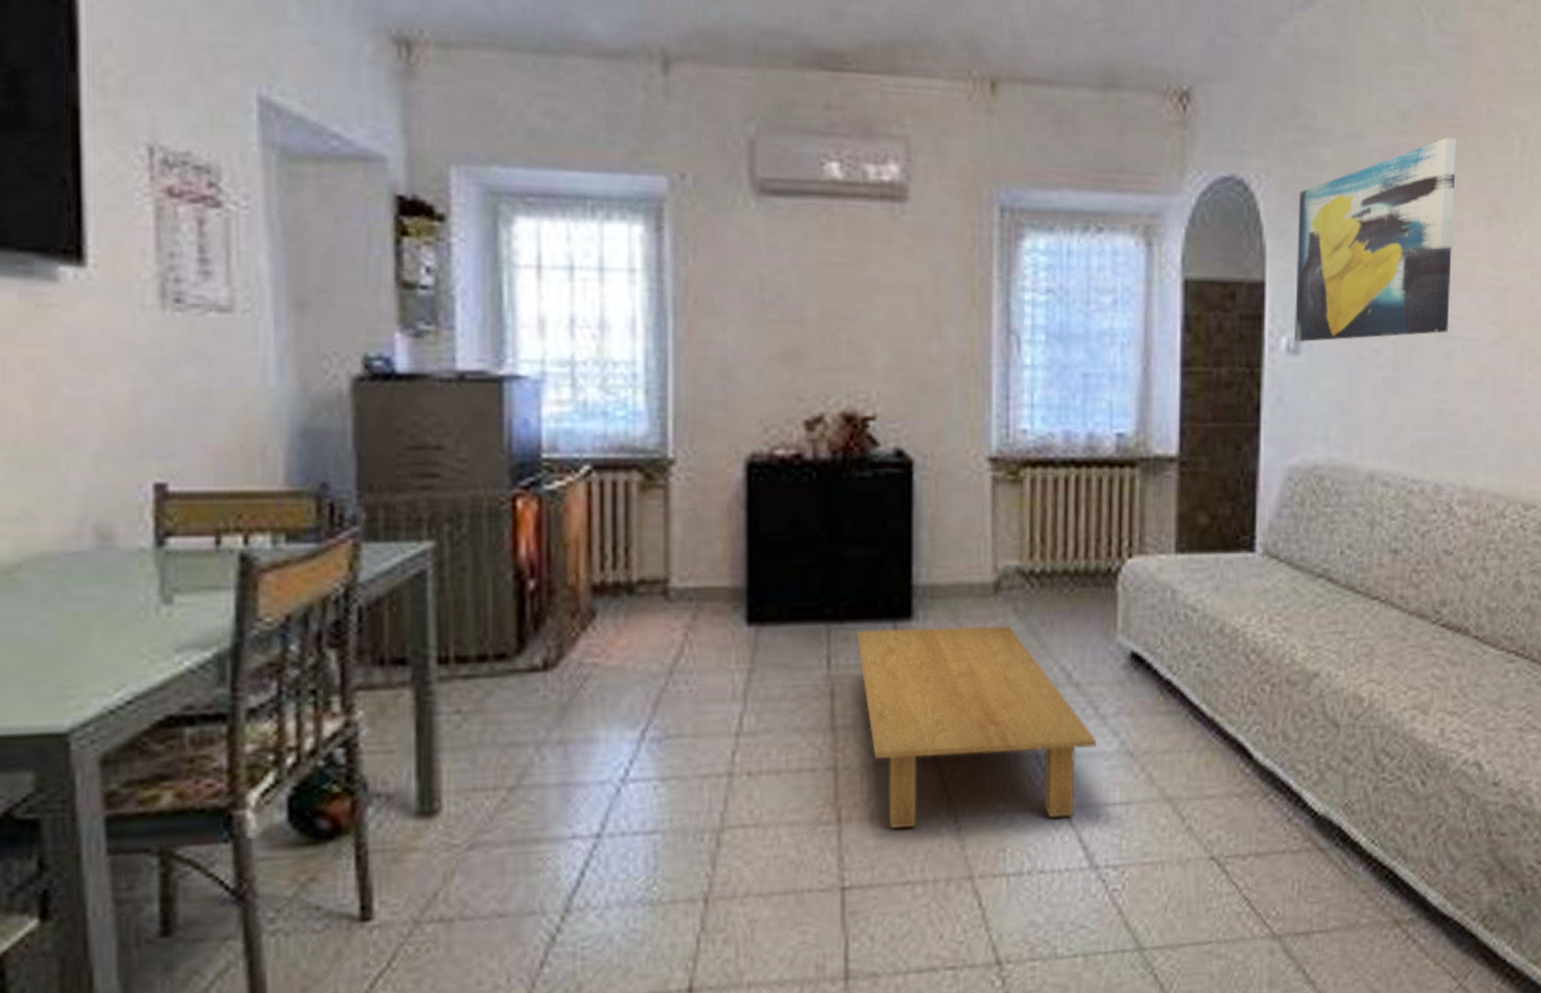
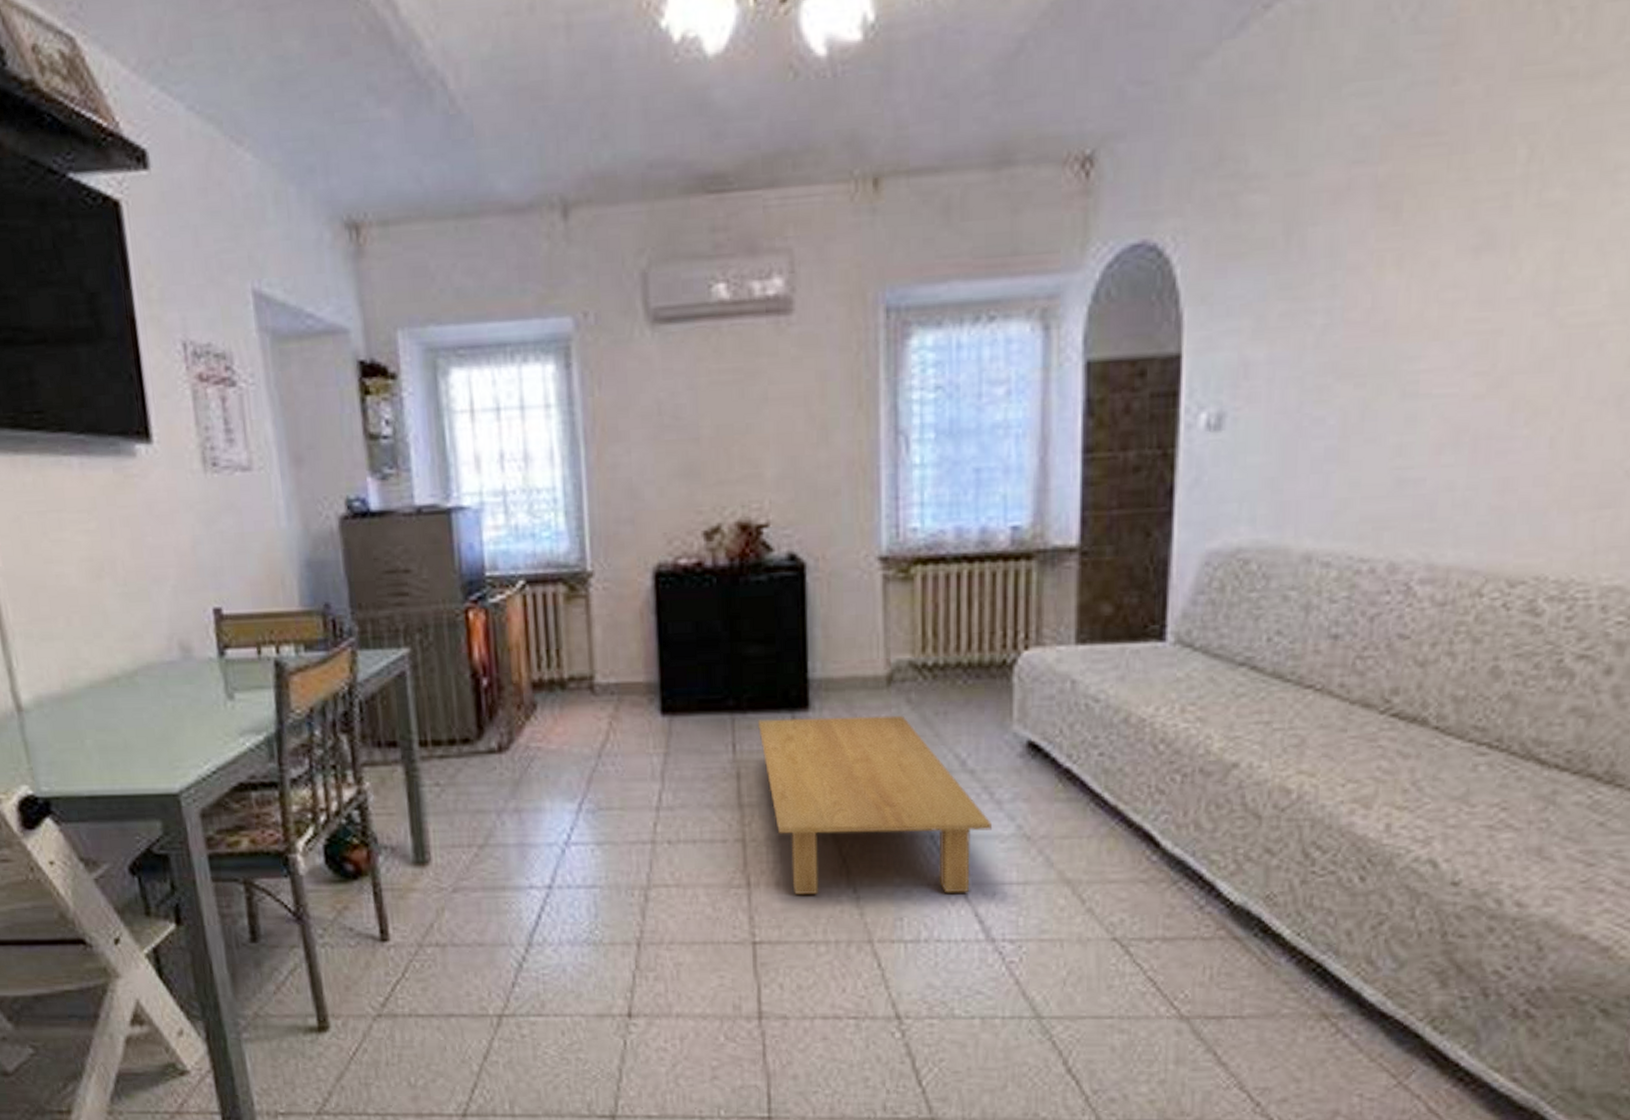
wall art: present [1295,137,1458,342] -> none [1216,159,1436,417]

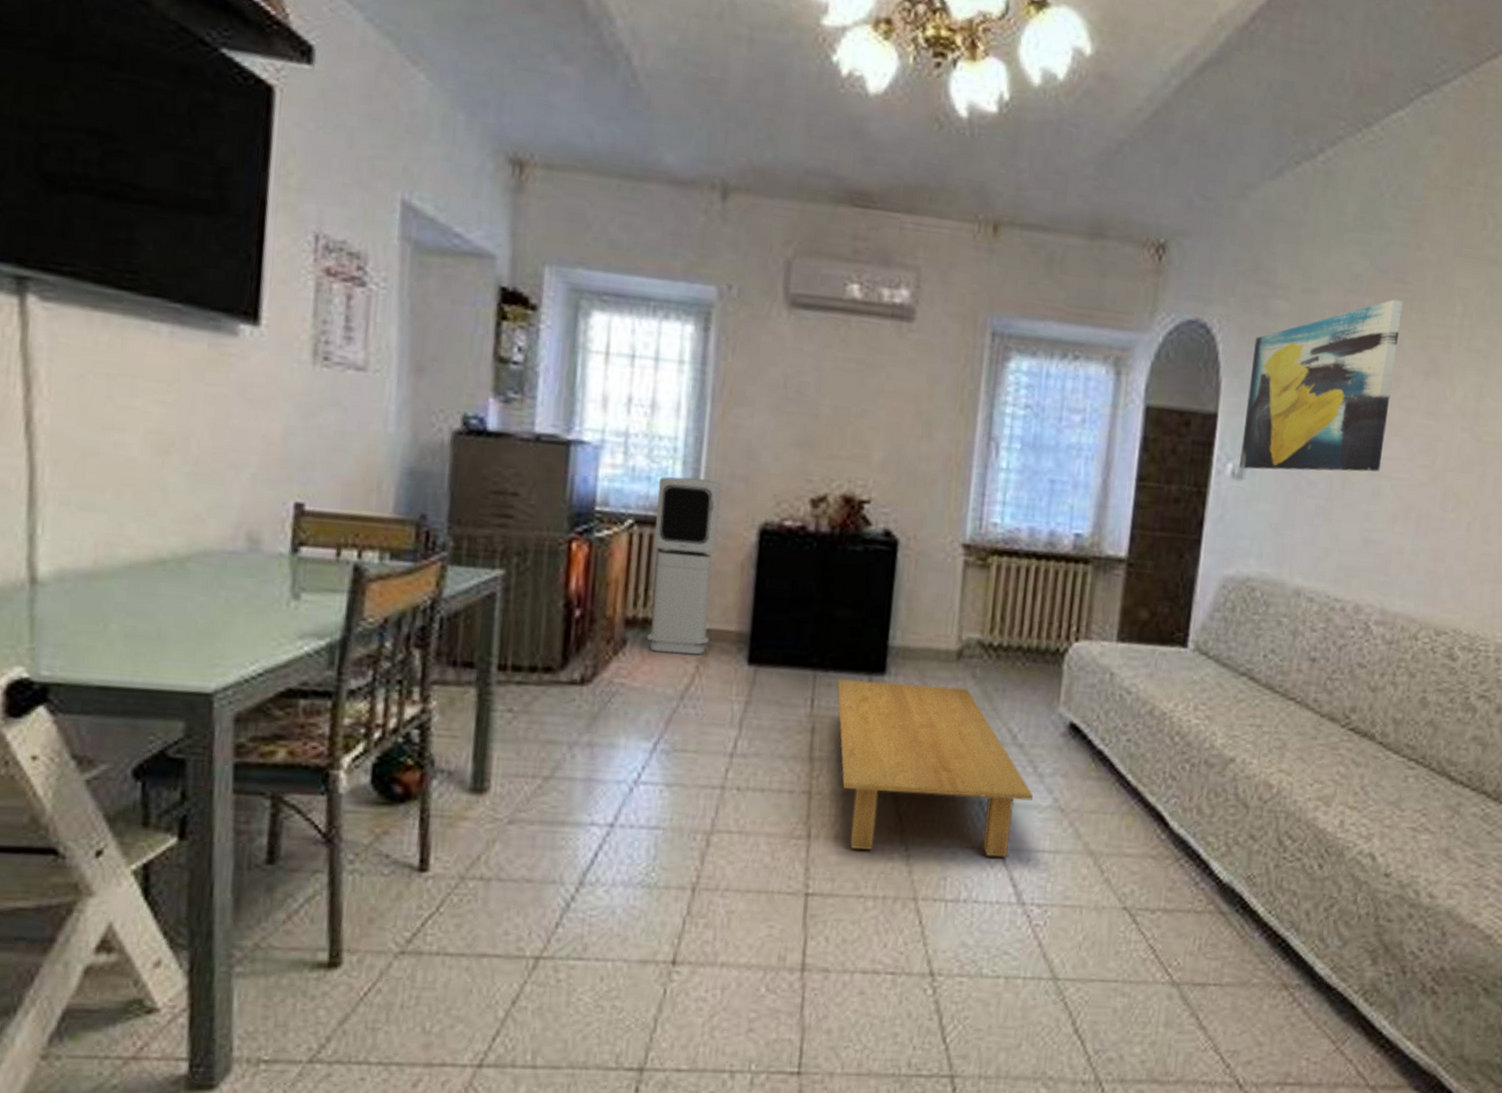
air purifier: none [543,527,619,712] -> present [647,477,722,655]
wall art: none [1216,159,1436,417] -> present [1239,299,1403,472]

